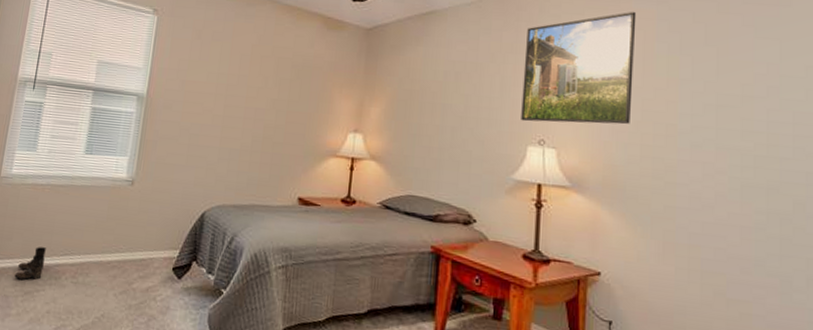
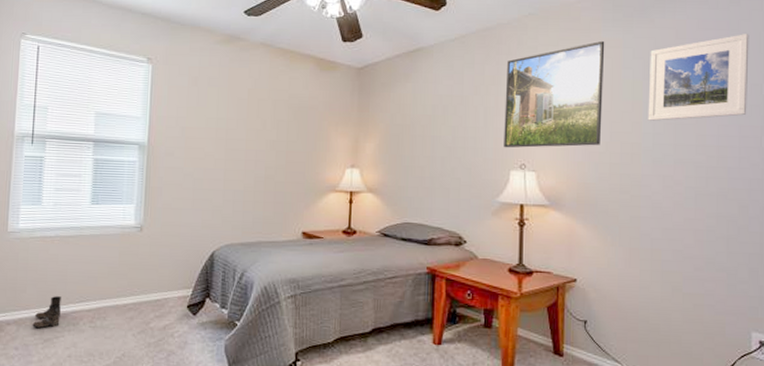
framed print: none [685,10,803,101] -> present [647,34,749,121]

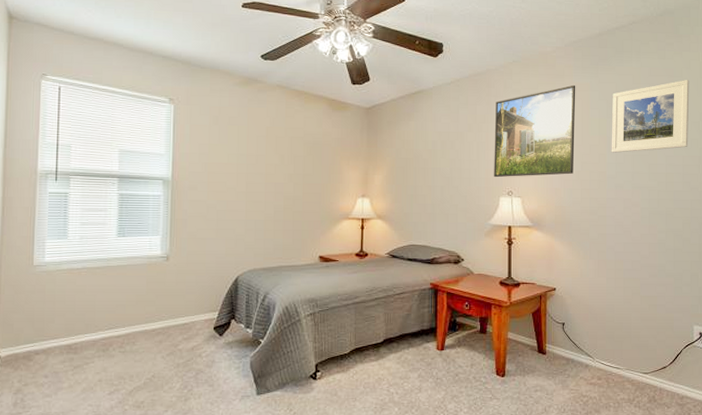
boots: present [32,296,61,329] -> none [61,325,90,357]

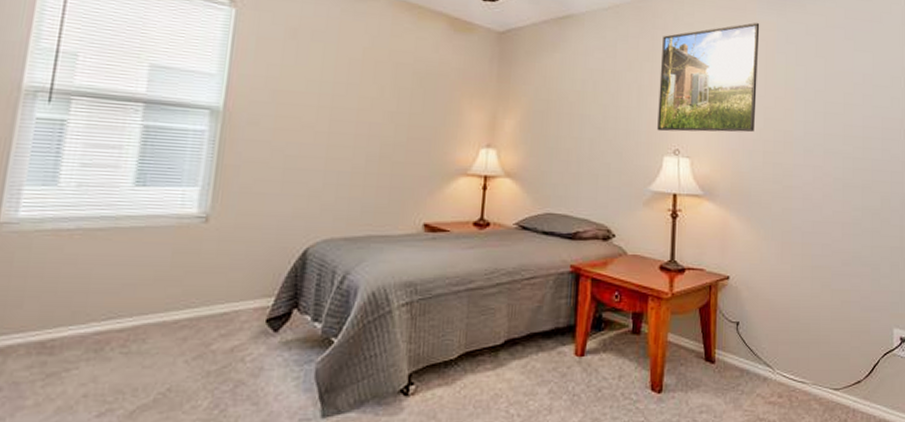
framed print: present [611,80,689,153] -> none [799,26,890,109]

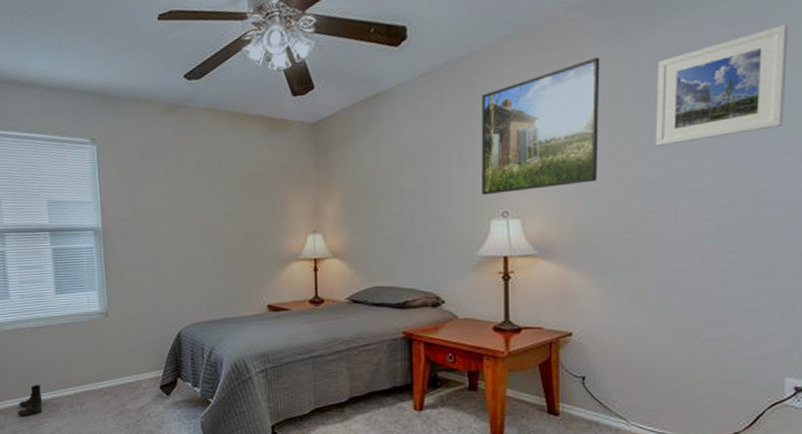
boots: none [28,312,79,359] -> present [17,385,43,416]
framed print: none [799,26,890,109] -> present [655,24,788,146]

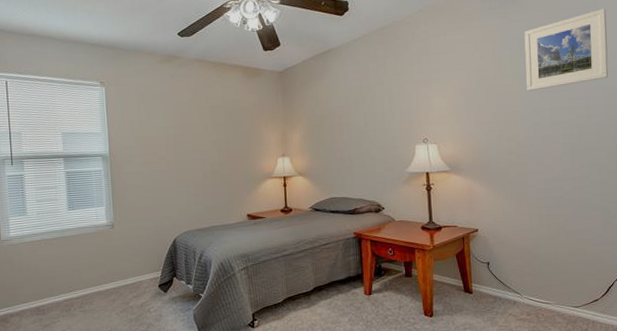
boots: present [17,385,43,416] -> none [32,289,55,318]
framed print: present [481,56,600,196] -> none [405,27,489,127]

